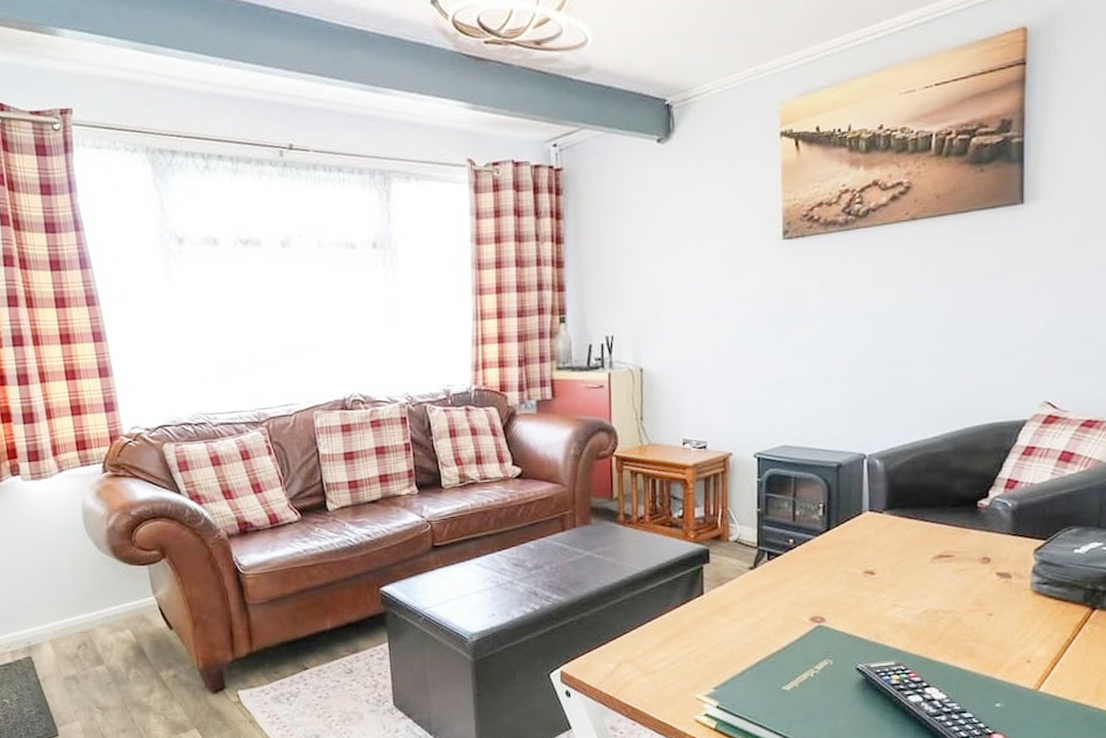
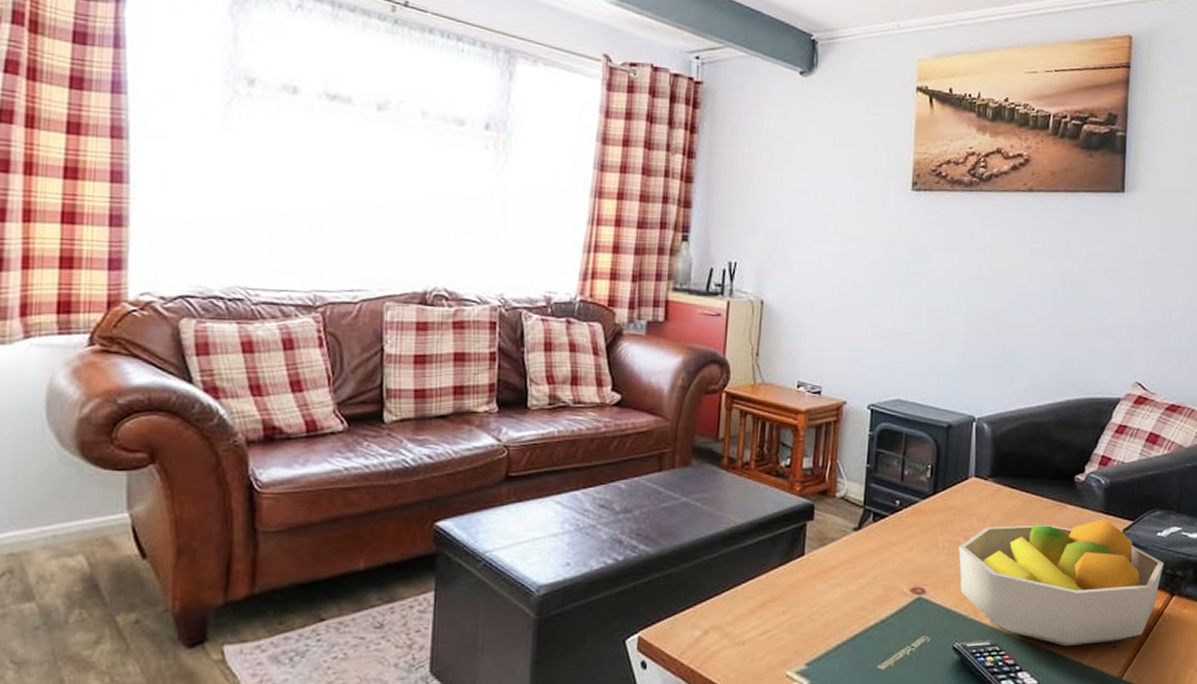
fruit bowl: none [856,541,1082,663] -> present [958,519,1164,647]

